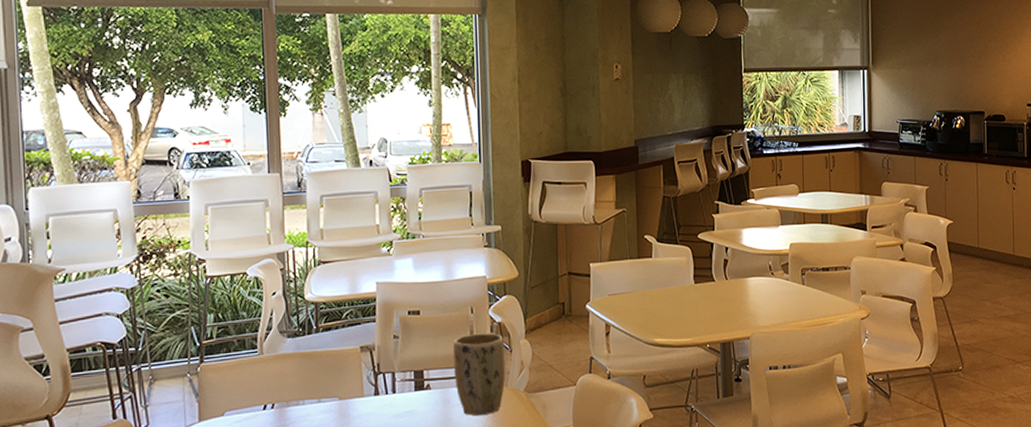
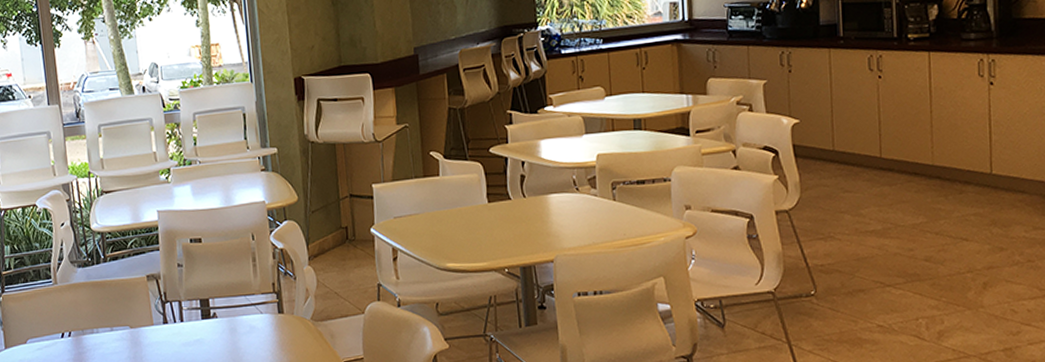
plant pot: present [453,333,506,416] -> none [236,260,291,345]

